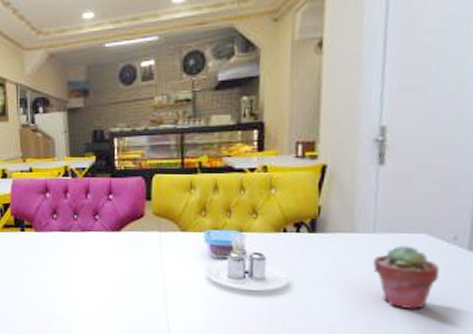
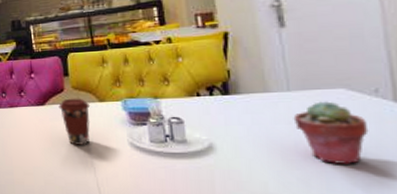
coffee cup: none [136,225,170,277] -> present [58,98,90,145]

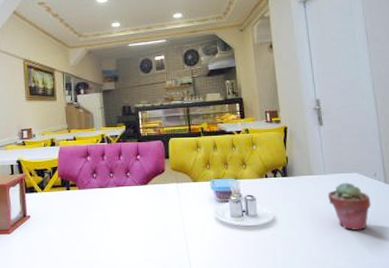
coffee cup: present [58,98,90,145] -> none [159,178,185,221]

